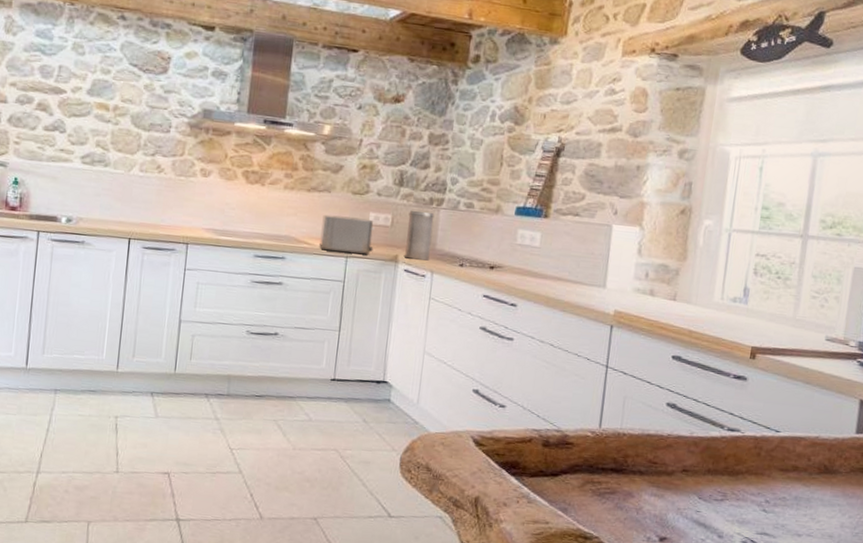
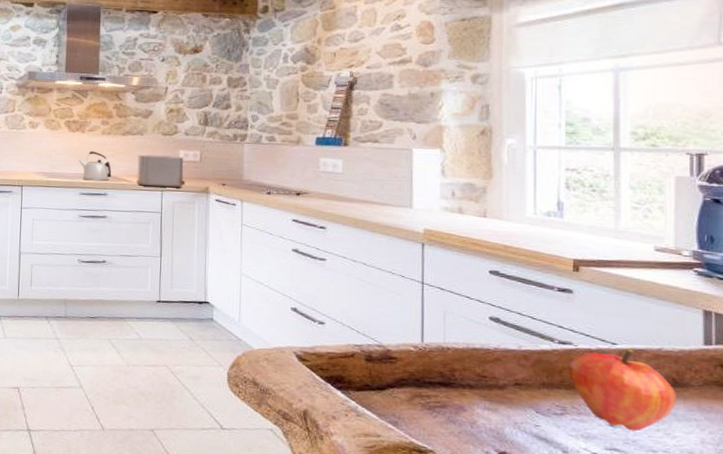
kettle: none [255,207,292,244] -> present [78,151,112,182]
canister: present [403,210,435,261] -> none [214,146,239,191]
fruit: none [733,436,826,517] -> present [569,348,676,432]

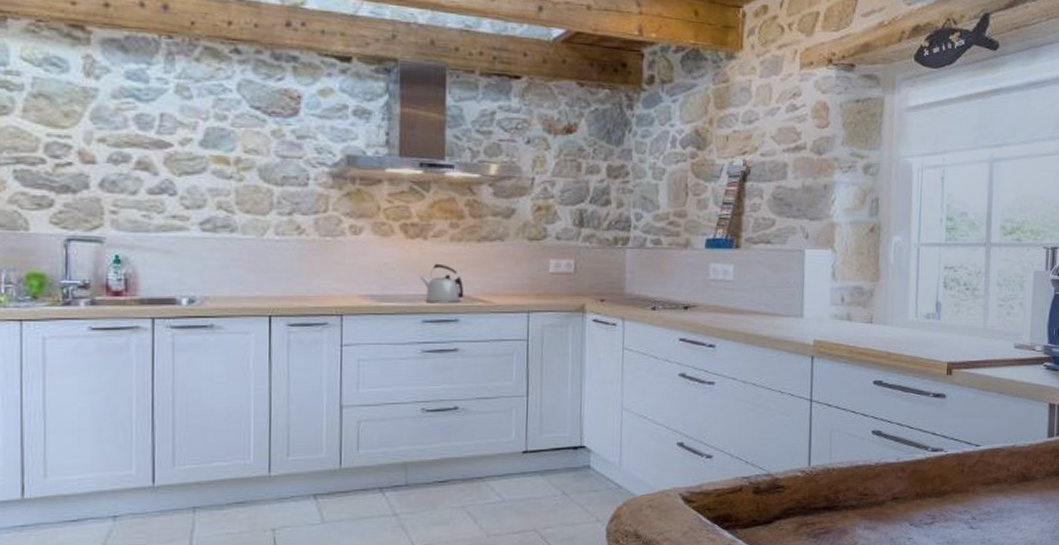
toaster: present [137,154,186,188] -> none [496,266,557,309]
fruit: present [569,348,676,432] -> none [939,449,1024,530]

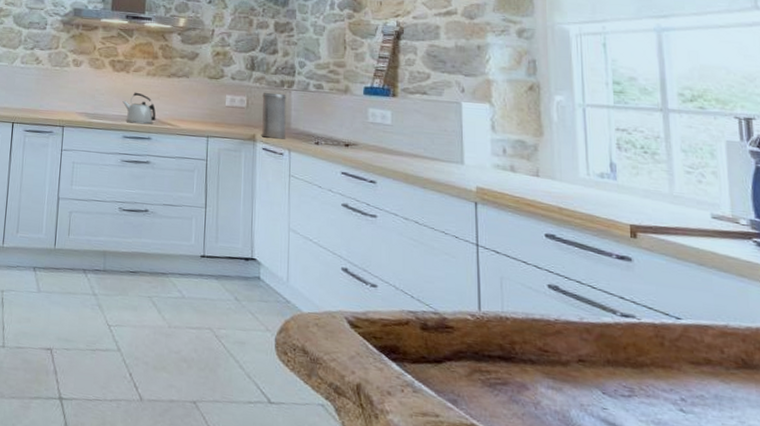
canister: none [591,252,620,307] -> present [261,92,287,140]

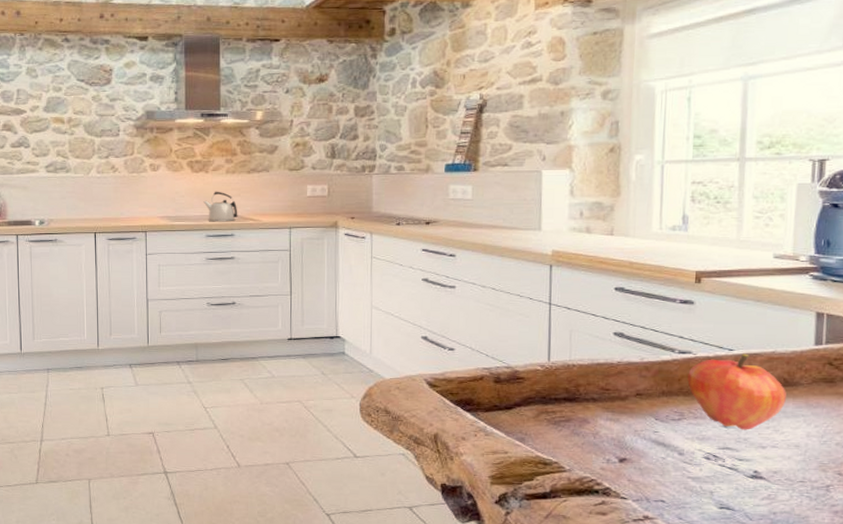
canister: present [261,92,287,140] -> none [343,178,368,223]
fruit: none [634,324,748,419] -> present [687,353,786,430]

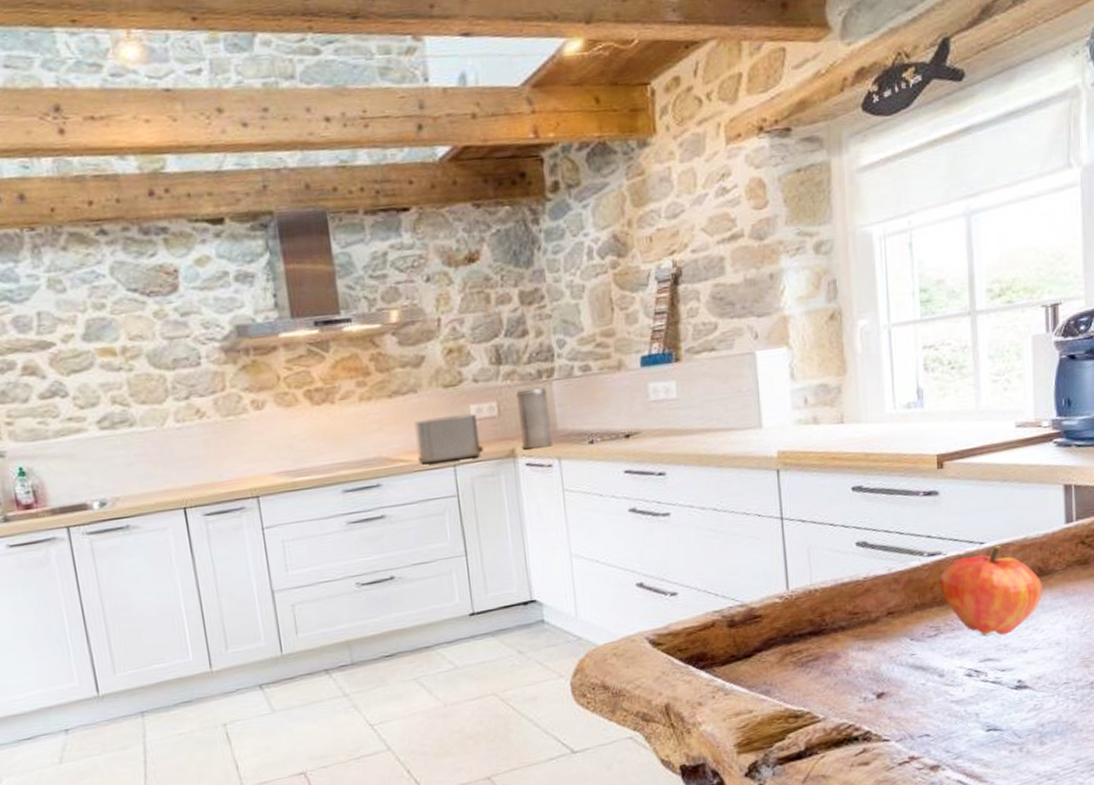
kettle: present [203,191,238,223] -> none [333,427,383,471]
toaster: none [264,192,314,226] -> present [414,413,484,465]
canister: none [343,178,368,223] -> present [516,387,554,450]

